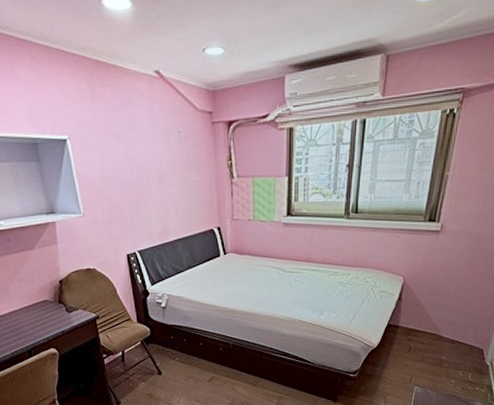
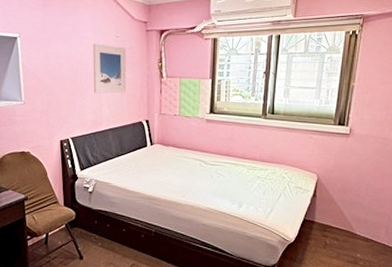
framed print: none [153,142,194,200] -> present [93,43,127,93]

